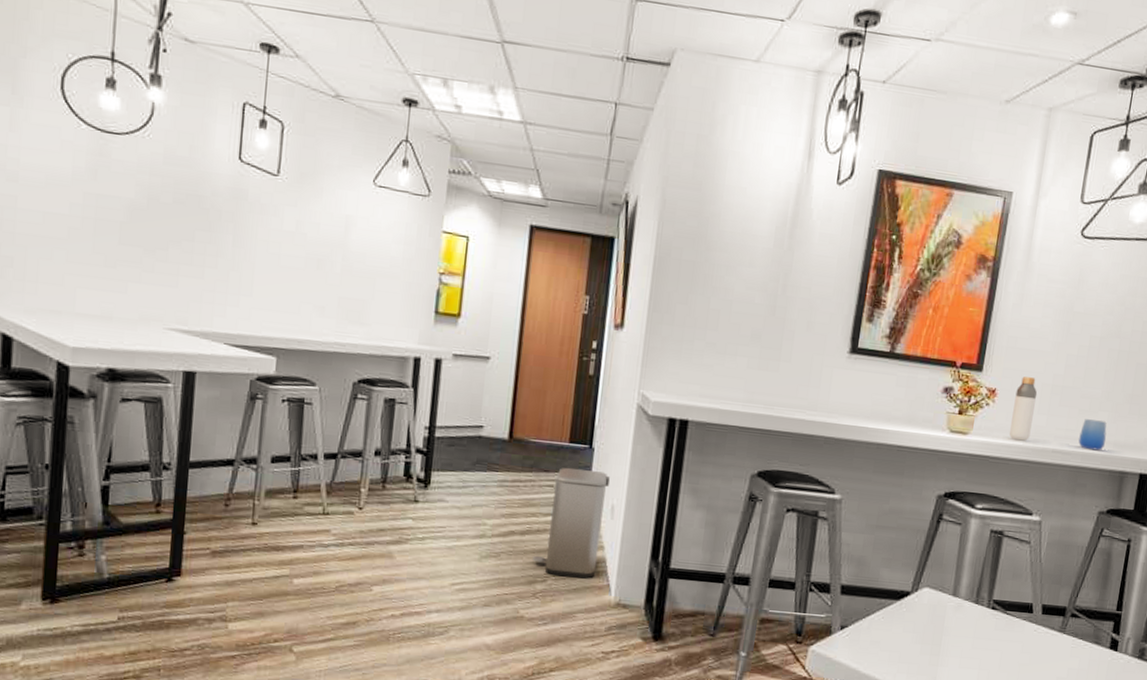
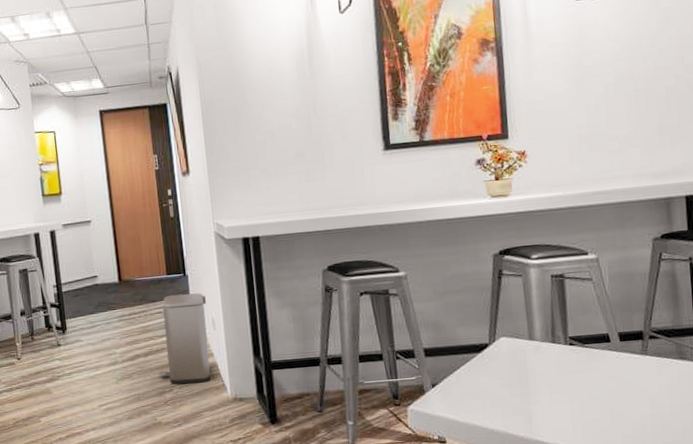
bottle: present [1009,376,1038,441] -> none [544,133,568,192]
cup: present [1078,419,1107,451] -> none [616,156,643,185]

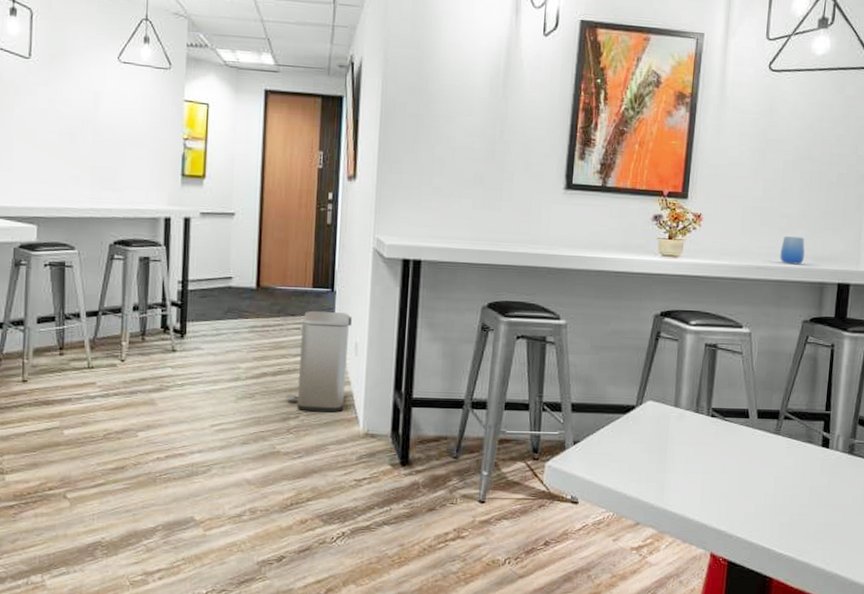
cup: none [616,156,643,185] -> present [780,236,805,265]

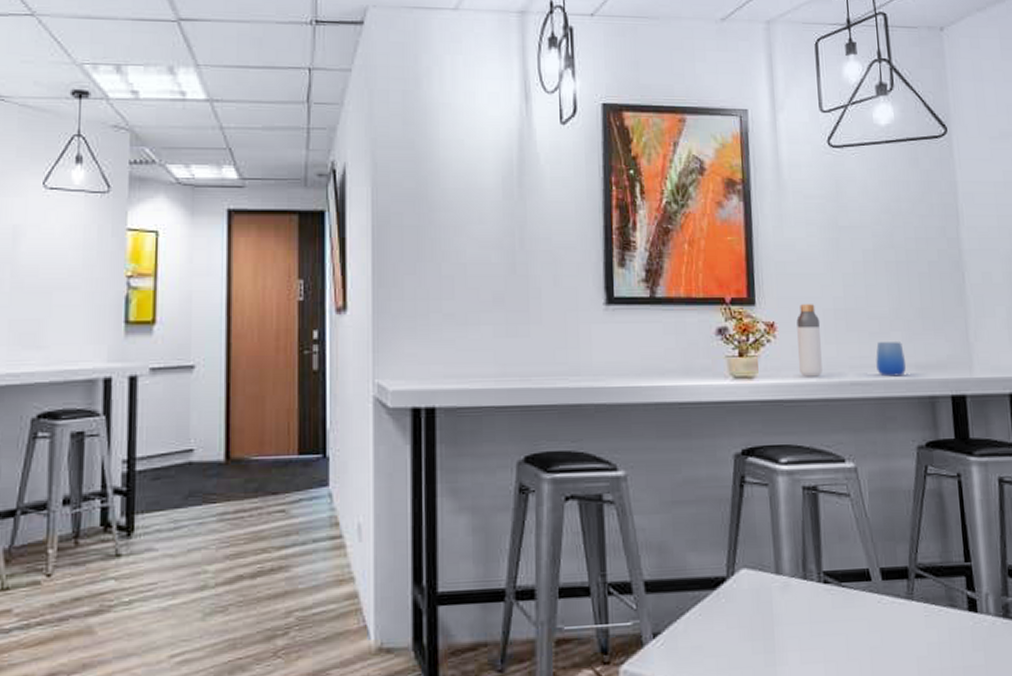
pedal bin: present [284,310,352,413] -> none [267,484,351,625]
bottle: none [716,201,740,260] -> present [796,304,823,377]

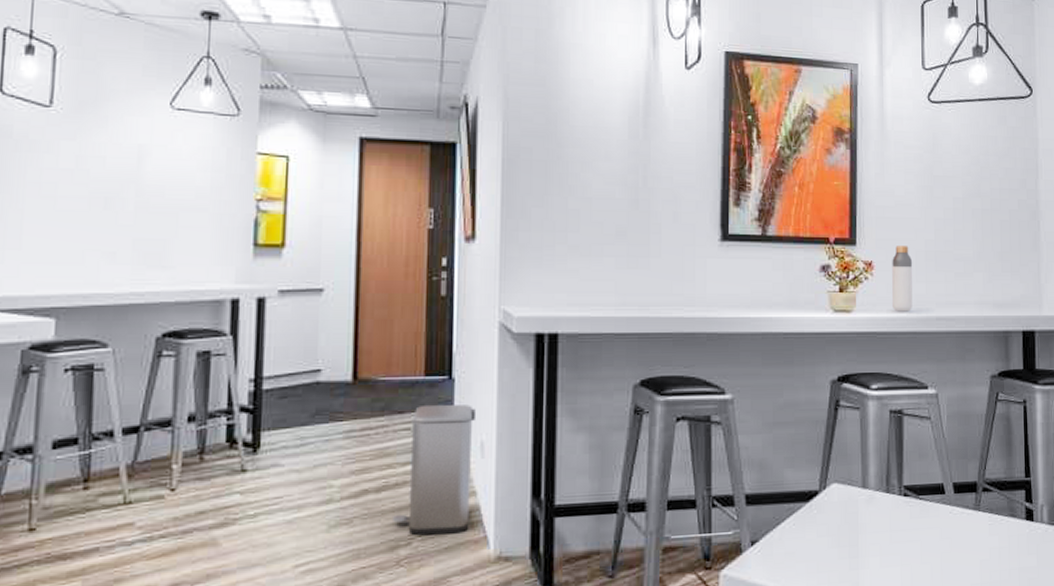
pedal bin: none [267,484,351,625] -> present [391,404,475,536]
cup: present [876,342,906,377] -> none [959,282,985,313]

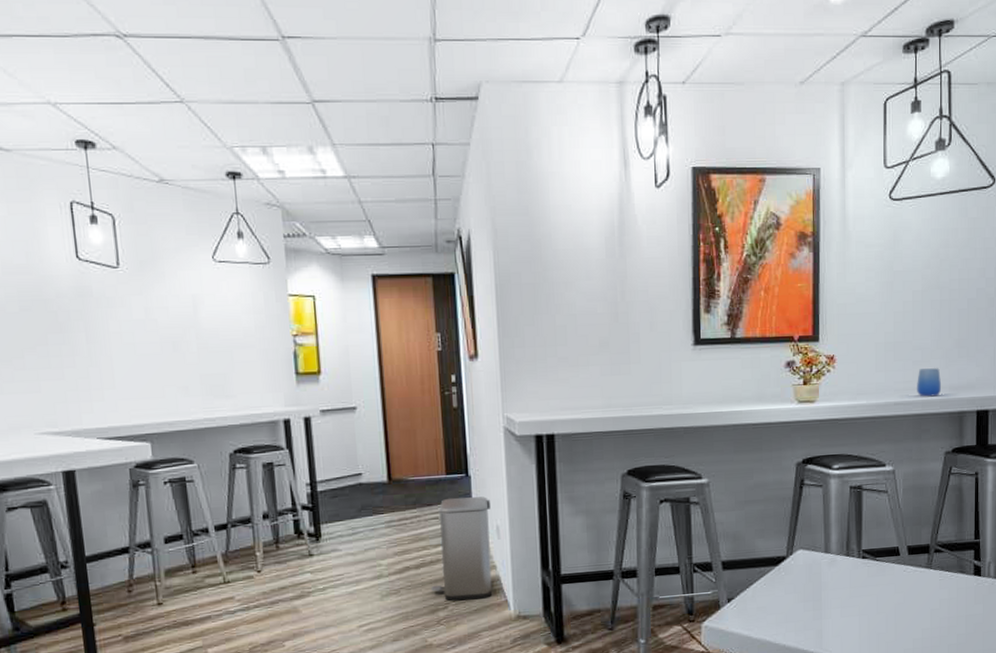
bottle: present [891,246,913,312] -> none [852,339,873,400]
cup: none [959,282,985,313] -> present [917,368,941,397]

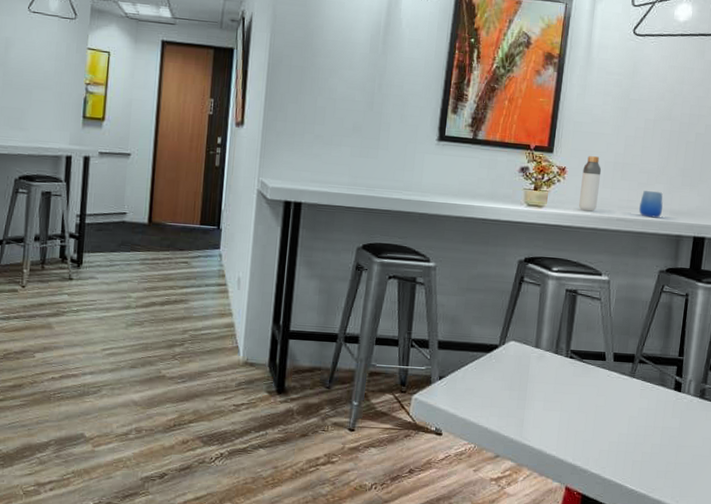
pedal bin: present [430,496,493,602] -> none [170,246,236,342]
bottle: none [852,339,873,400] -> present [578,156,602,212]

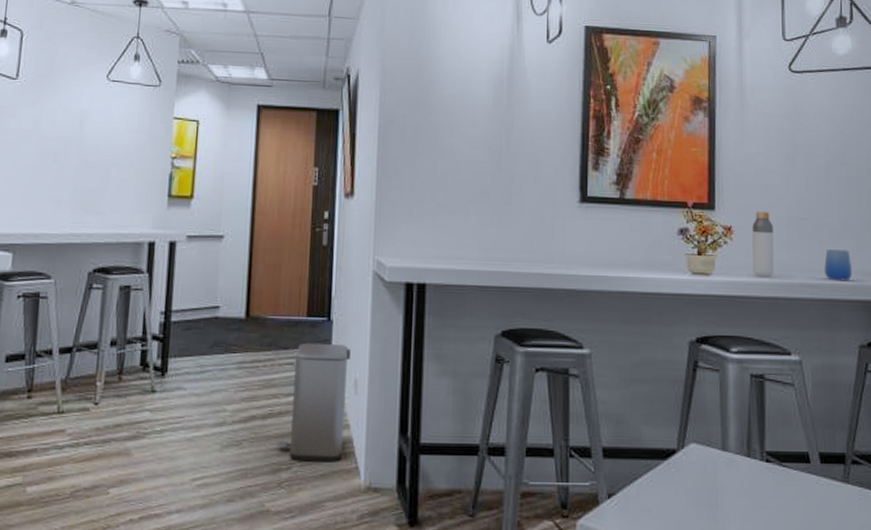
pedal bin: none [170,246,236,342] -> present [275,342,351,462]

